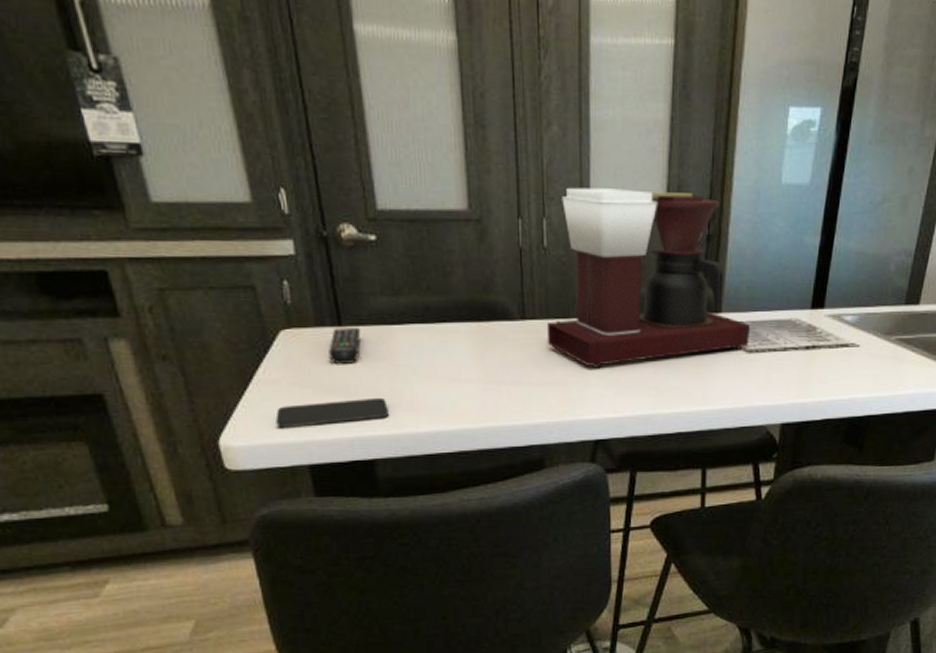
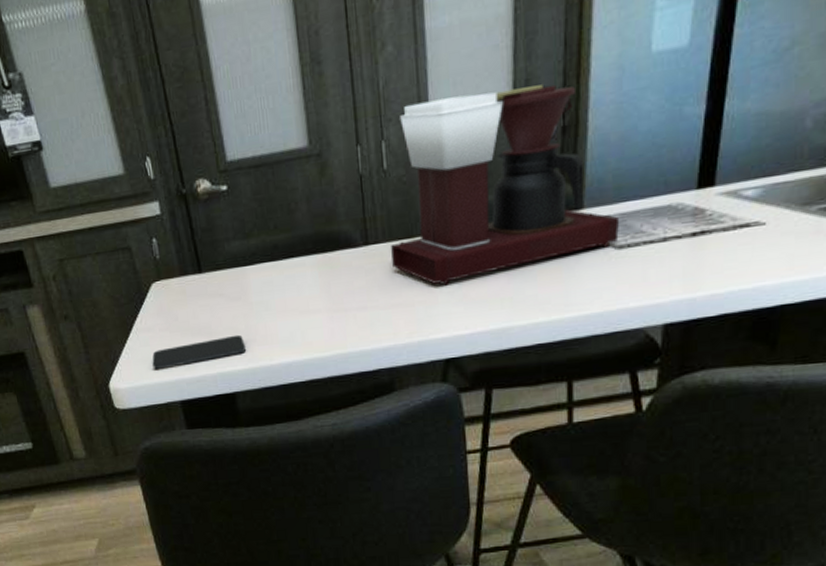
remote control: present [329,328,361,365] -> none [192,273,219,309]

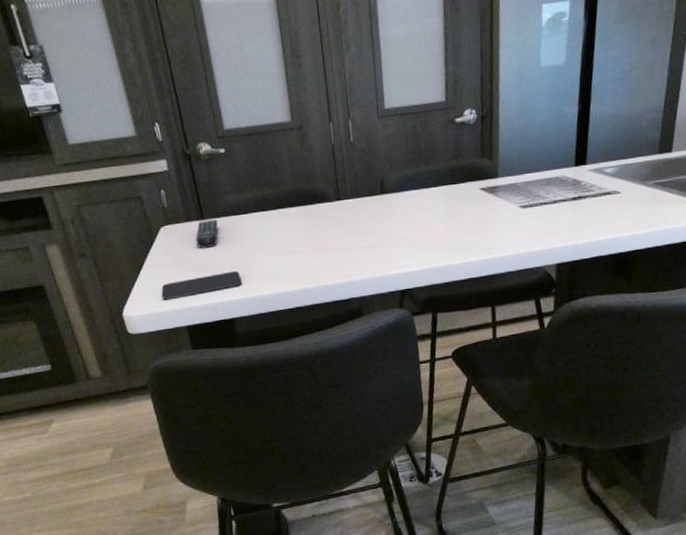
remote control: none [192,273,219,309] -> present [196,220,218,249]
coffee maker: present [390,84,620,286] -> none [357,85,524,233]

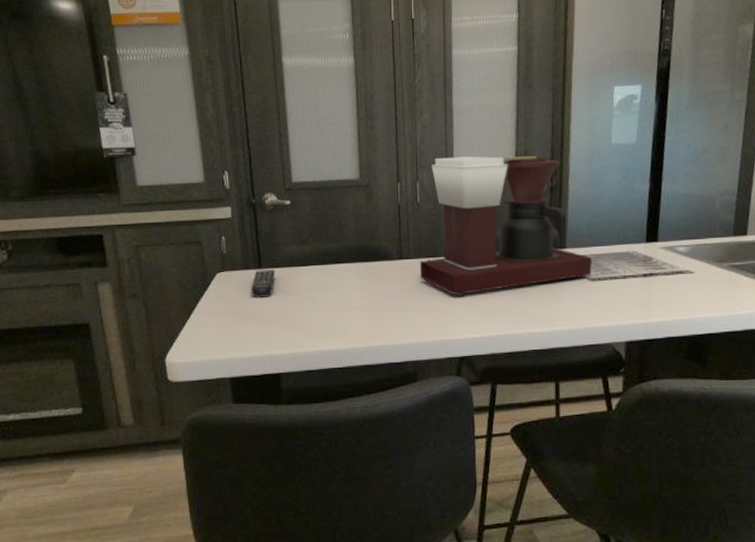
smartphone: present [161,270,242,300] -> none [208,323,293,348]
coffee maker: none [357,85,524,233] -> present [419,156,593,297]

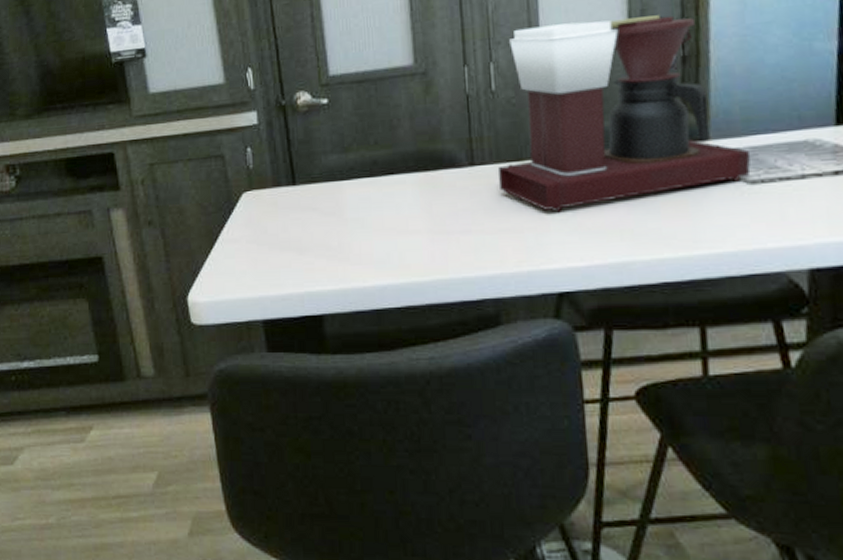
remote control: present [251,270,276,299] -> none [284,186,313,222]

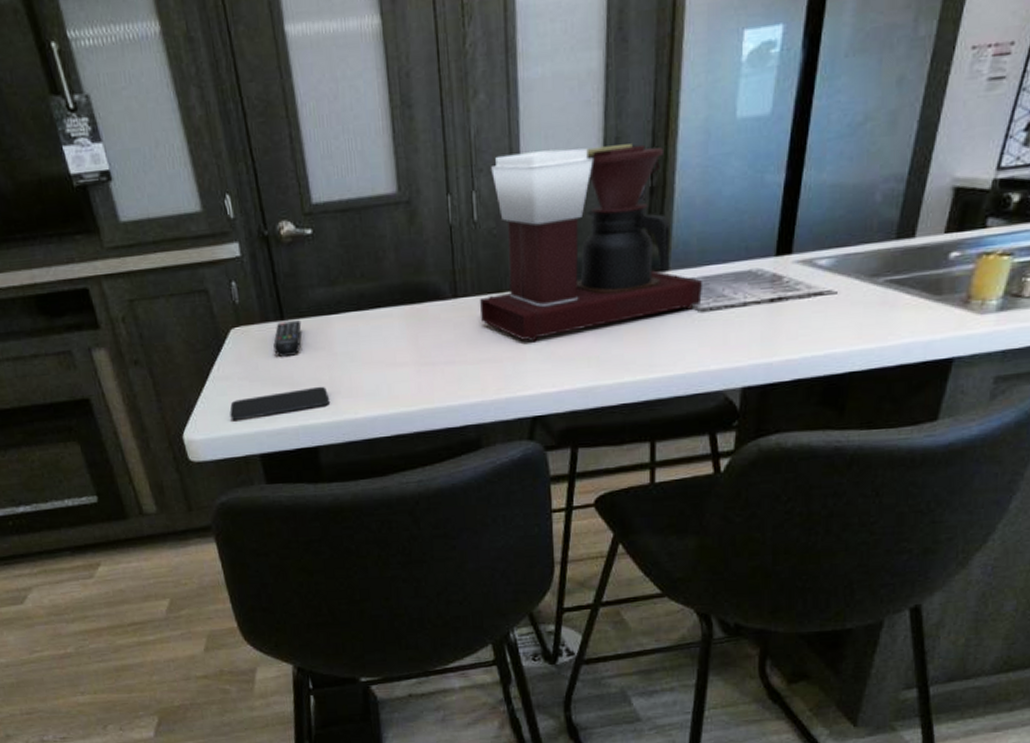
smartphone: none [235,252,337,284] -> present [229,386,329,420]
remote control: none [284,186,313,222] -> present [273,320,302,358]

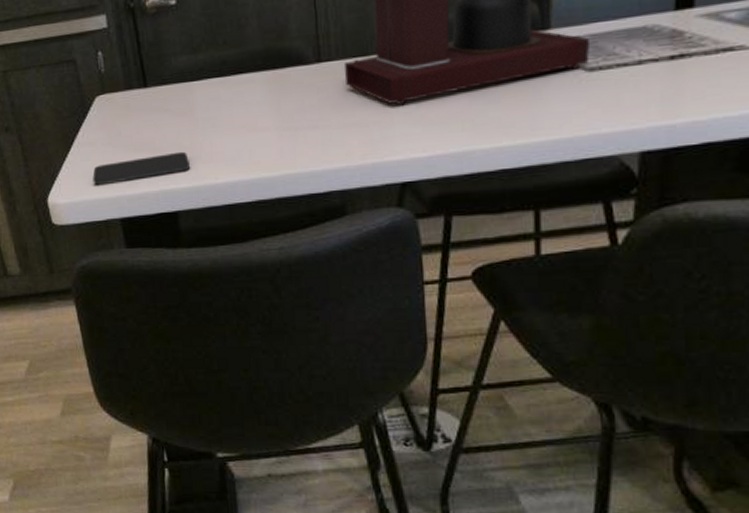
remote control: present [273,320,302,358] -> none [136,87,164,124]

